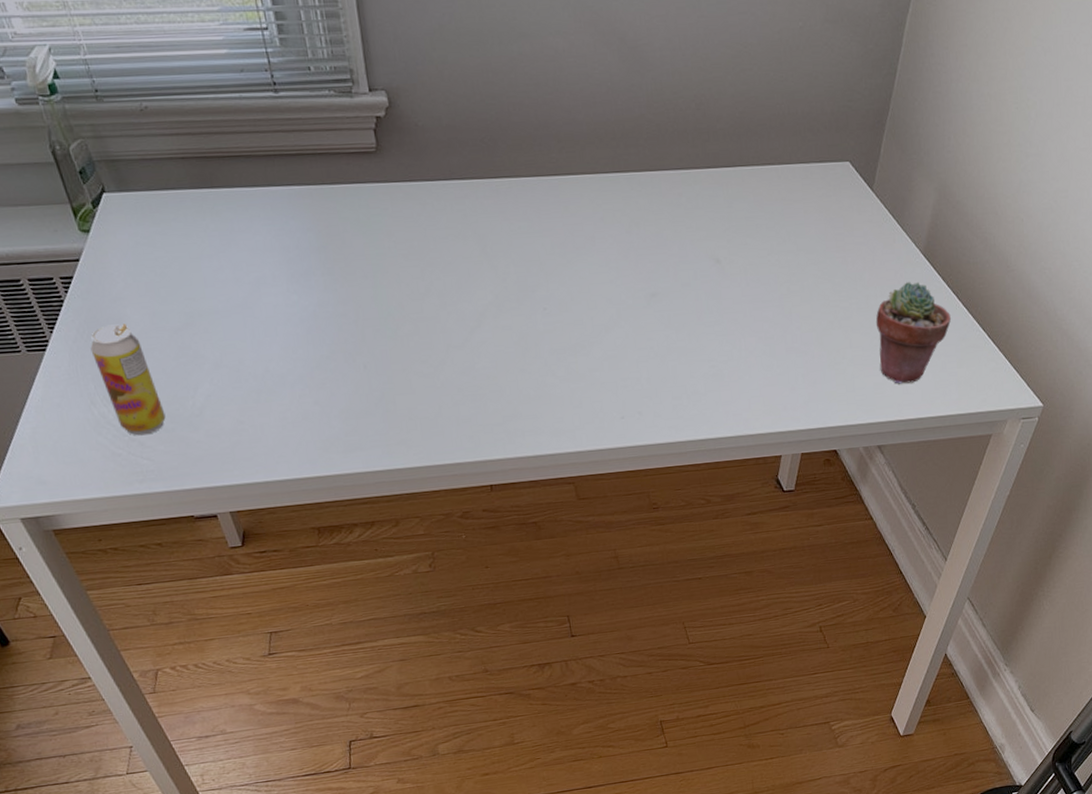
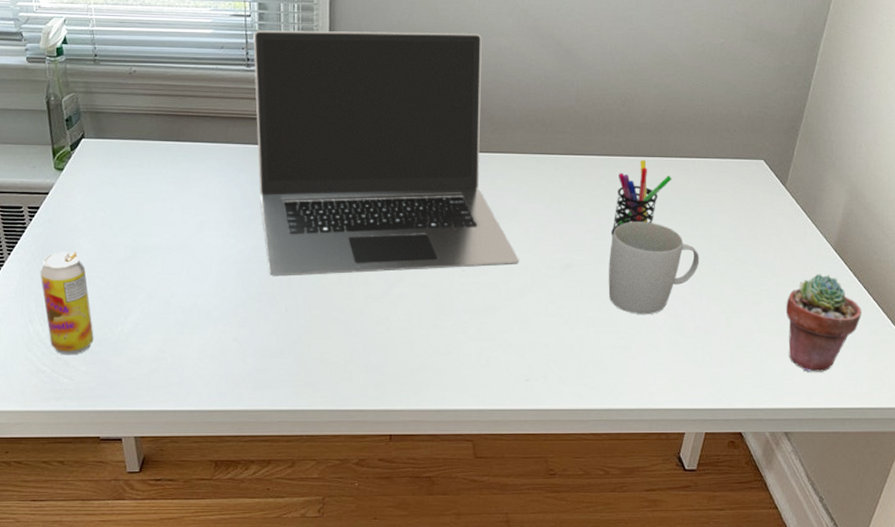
laptop: none [275,33,602,333] -> present [253,30,519,276]
pen holder: none [695,170,755,258] -> present [612,159,672,236]
mug: none [695,240,788,341] -> present [608,222,700,315]

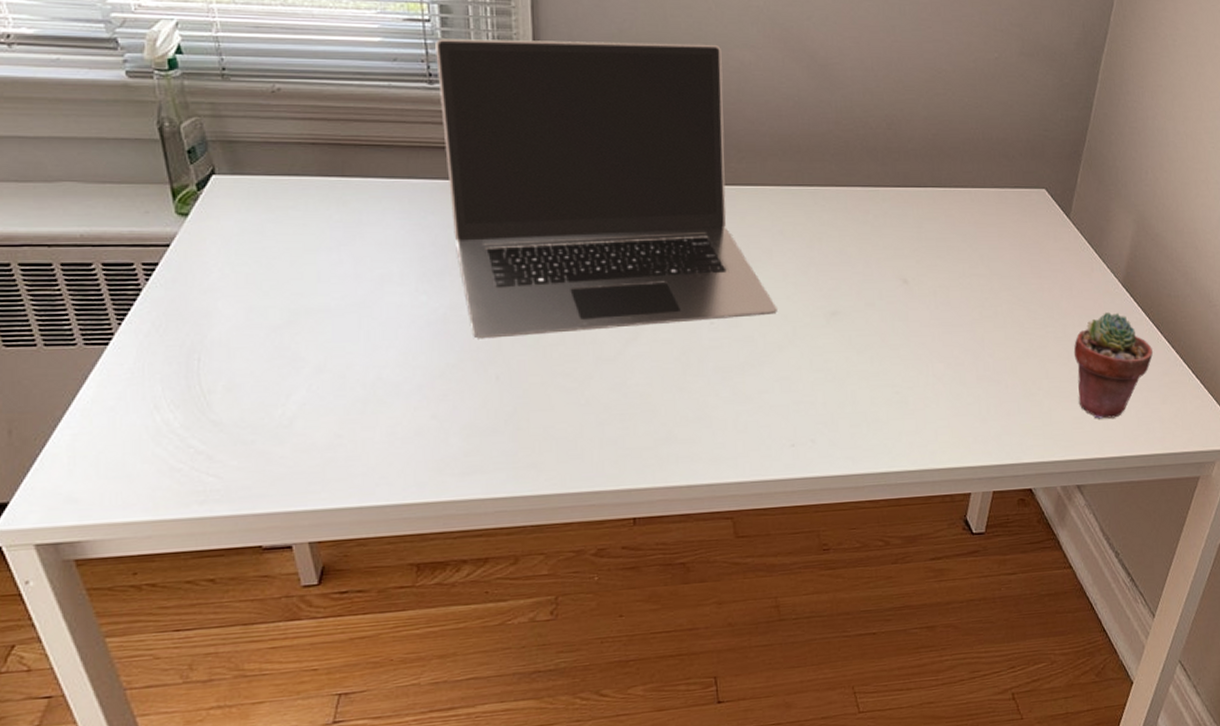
beverage can: present [40,252,94,355] -> none [165,318,246,448]
mug: present [608,222,700,315] -> none [879,260,980,366]
pen holder: present [612,159,672,236] -> none [881,190,947,278]

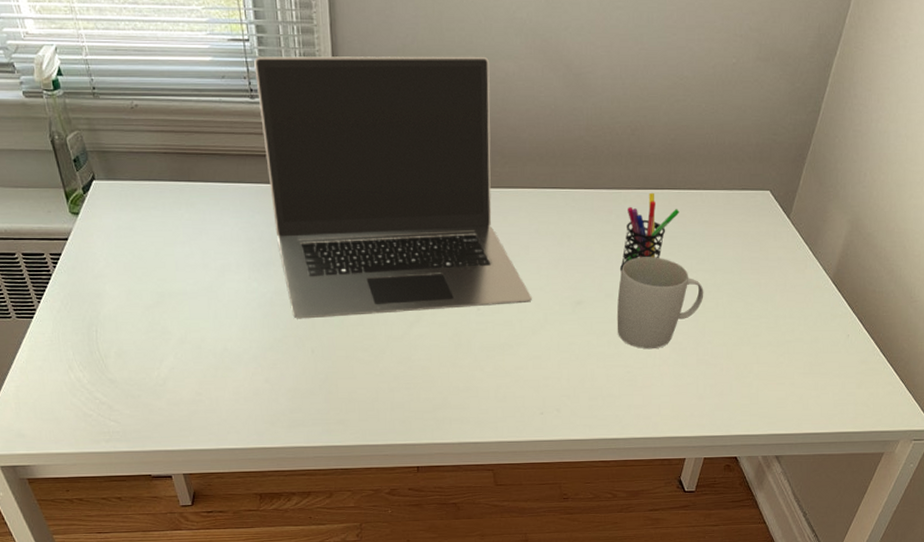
mug: none [879,260,980,366] -> present [616,257,704,350]
pen holder: none [881,190,947,278] -> present [620,192,680,272]
potted succulent: present [1073,312,1153,419] -> none [783,306,853,400]

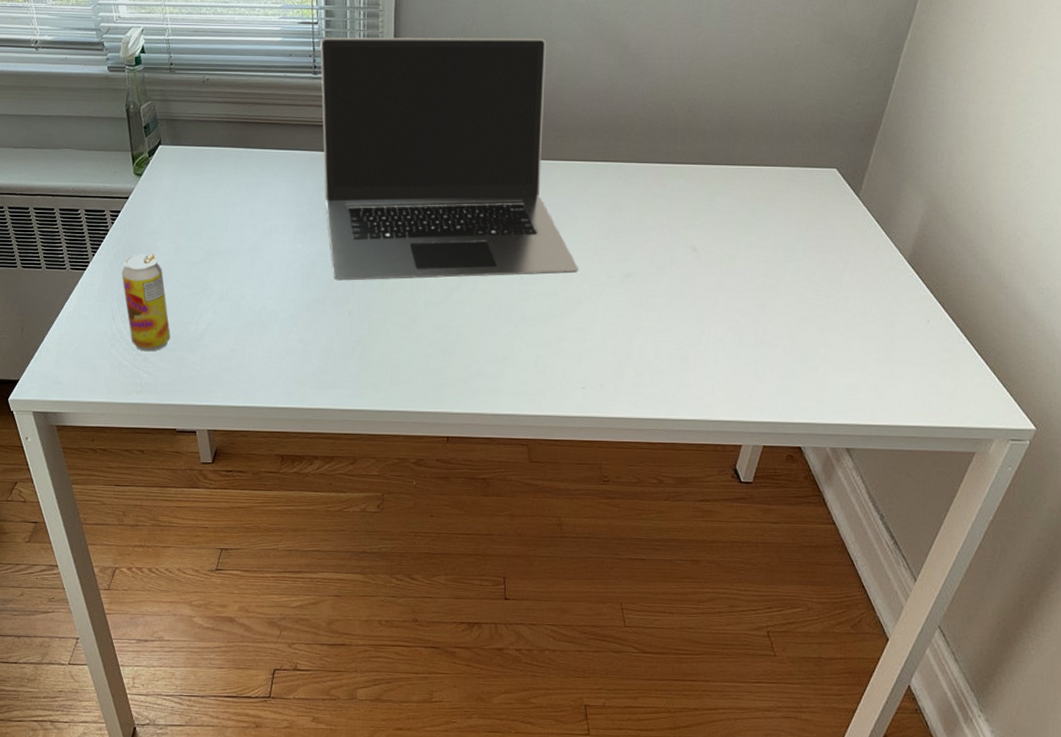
beverage can: none [72,299,133,400] -> present [121,254,171,352]
mug: present [616,257,704,350] -> none [668,231,764,326]
pen holder: present [620,192,680,272] -> none [673,167,738,245]

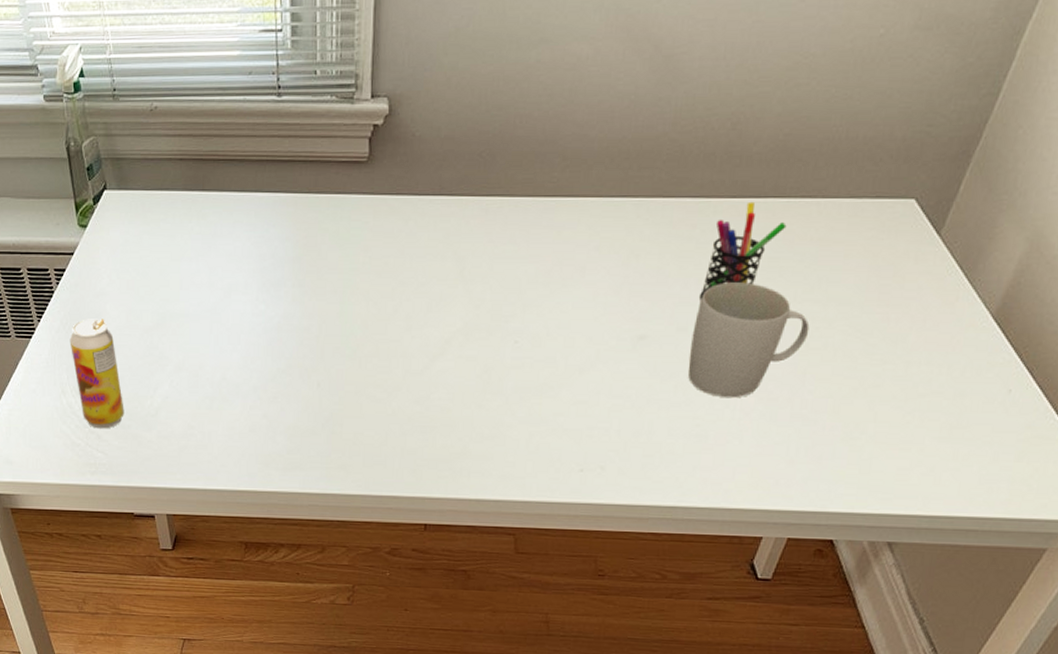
laptop: present [320,38,578,281] -> none [285,38,583,348]
mug: none [668,231,764,326] -> present [688,282,810,398]
pen holder: none [673,167,738,245] -> present [700,201,787,300]

